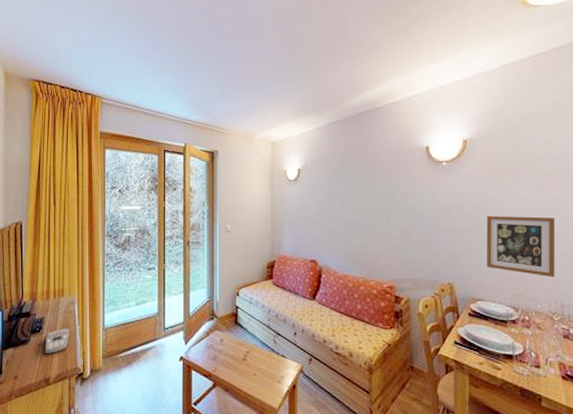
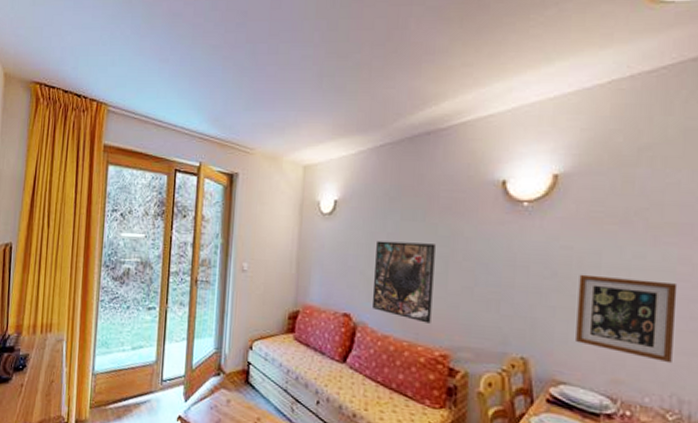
remote control: present [44,328,70,354] -> none [27,368,56,397]
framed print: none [334,199,379,262] -> present [373,240,435,323]

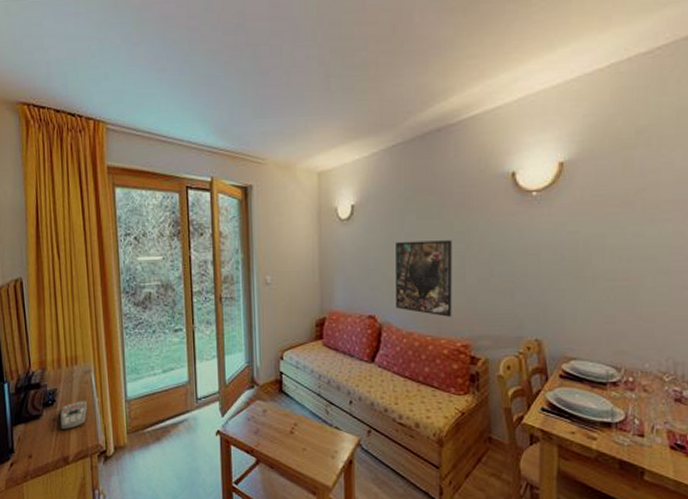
remote control: none [27,368,56,397] -> present [60,401,88,430]
picture frame: present [576,274,678,364] -> none [584,256,672,331]

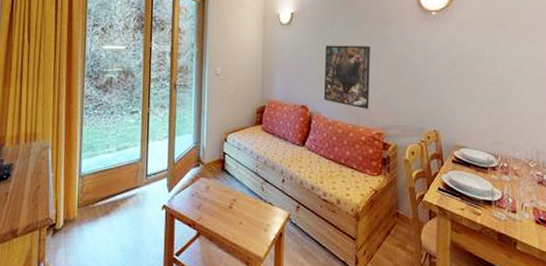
remote control: present [60,401,88,430] -> none [12,175,42,204]

